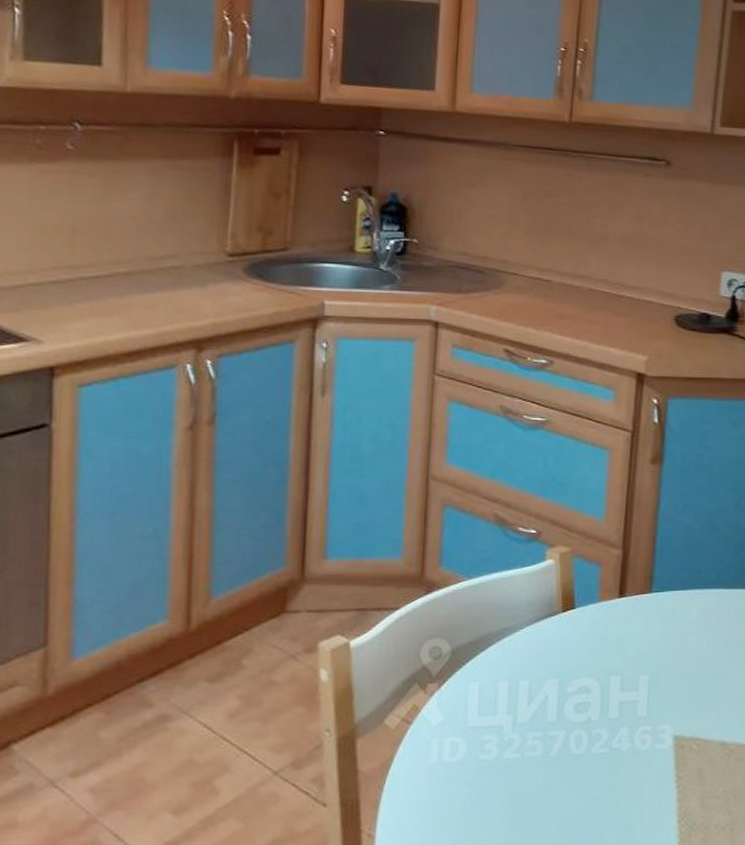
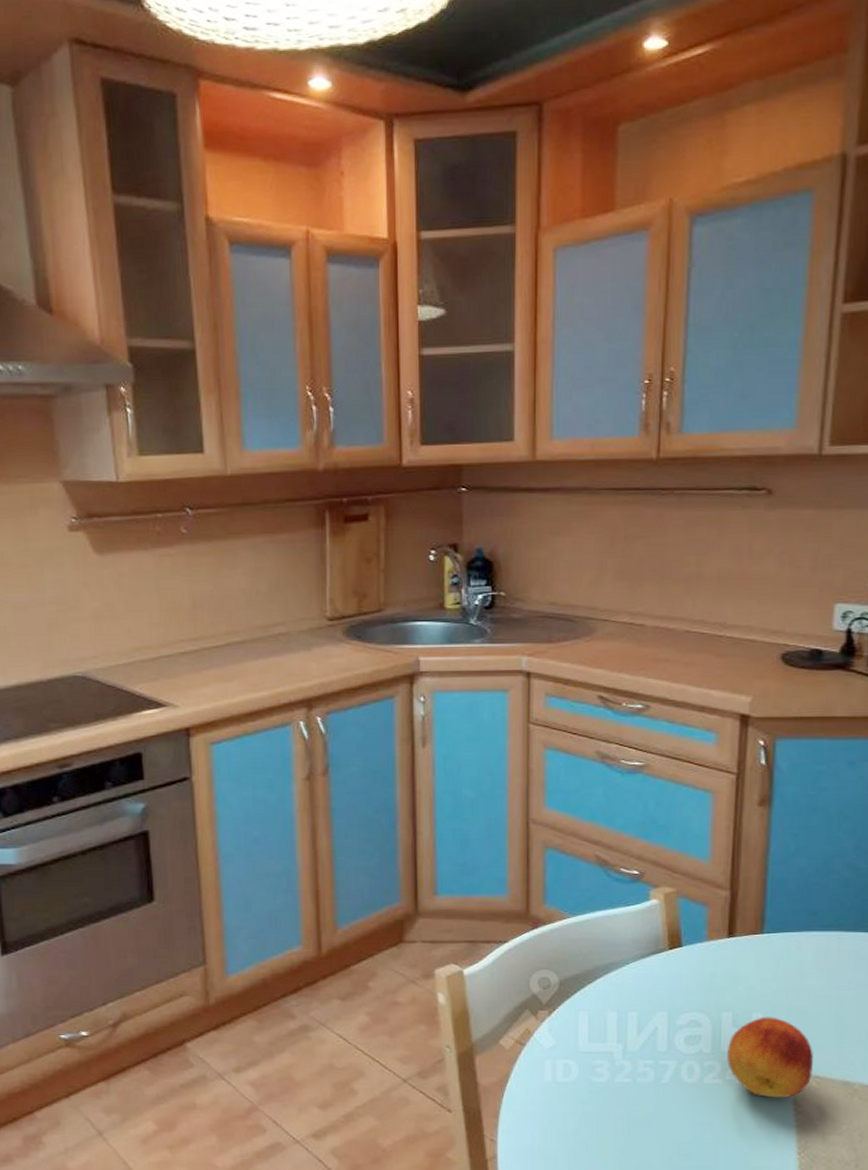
fruit: none [614,678,695,765] -> present [727,1017,814,1098]

